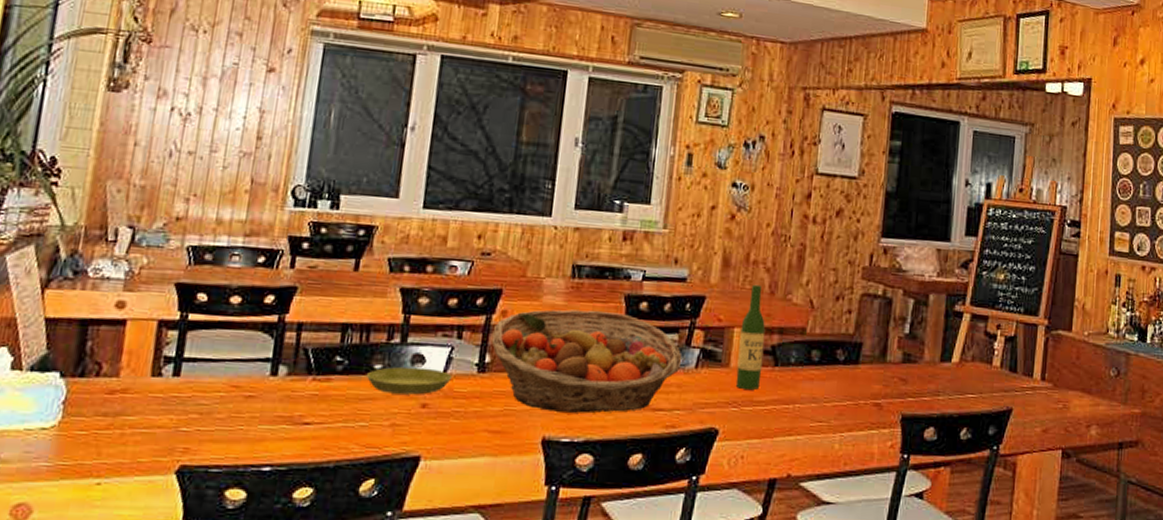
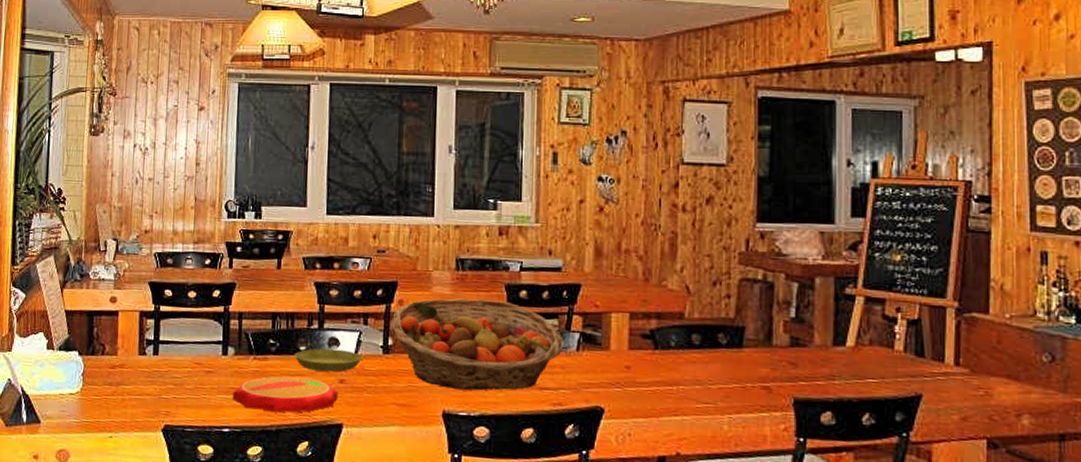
plate: none [278,400,419,445] -> present [232,376,338,413]
wine bottle: present [735,284,766,390] -> none [617,272,643,372]

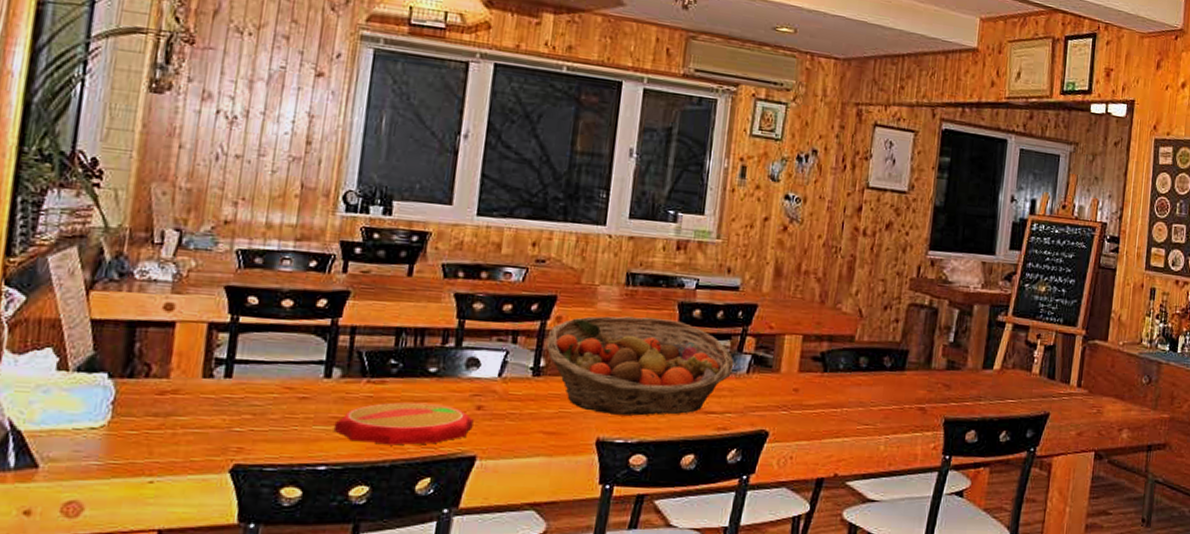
saucer: present [294,348,362,372] -> none [420,370,507,397]

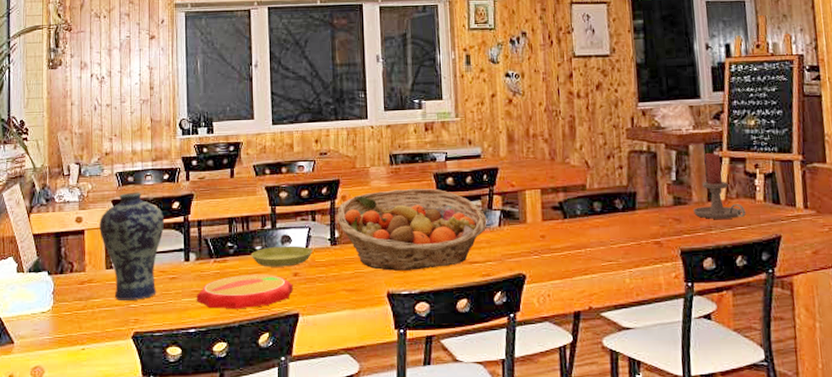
vase: none [199,278,302,423] -> present [99,192,165,300]
saucer: none [420,370,507,397] -> present [250,245,313,267]
candle holder: none [965,316,1019,390] -> present [692,153,746,219]

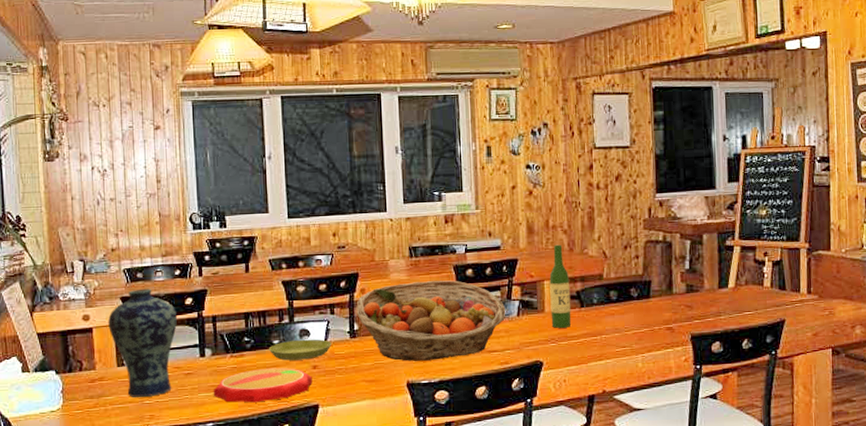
wine bottle: none [531,153,555,240] -> present [549,244,572,328]
candle holder: present [692,153,746,219] -> none [704,242,754,305]

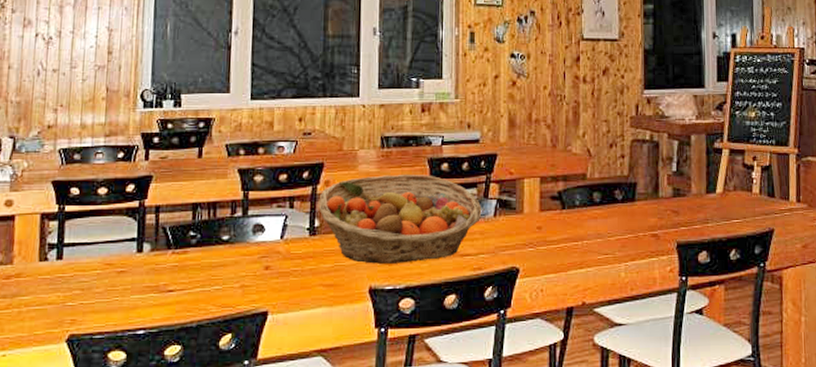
vase: present [108,288,178,397] -> none [34,172,116,298]
plate: present [213,368,312,403] -> none [147,267,263,308]
saucer: present [268,339,332,361] -> none [216,235,288,260]
wine bottle: present [549,244,572,328] -> none [530,140,552,231]

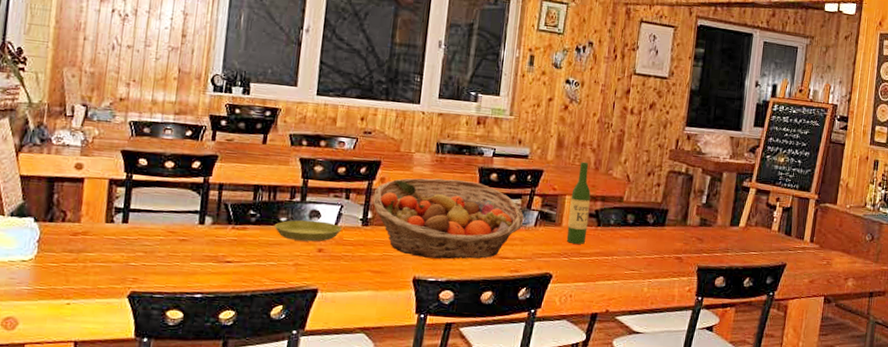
saucer: none [216,235,288,260] -> present [274,220,342,242]
wine bottle: none [530,140,552,231] -> present [566,161,591,244]

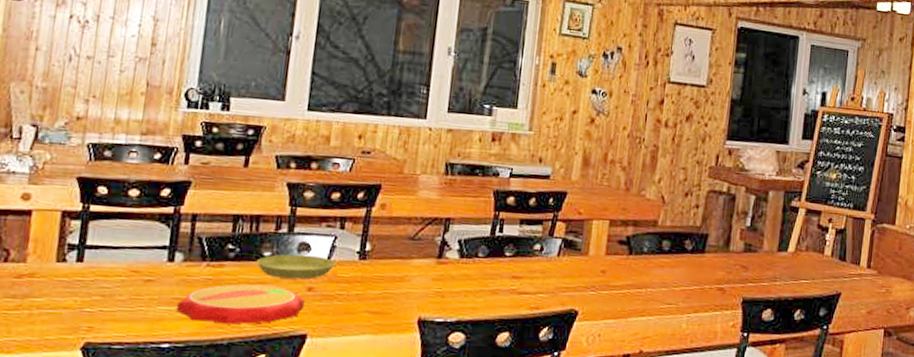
plate: none [206,245,316,279] -> present [176,284,305,325]
fruit basket: present [372,178,524,260] -> none [371,203,546,296]
wine bottle: present [566,161,591,244] -> none [594,181,621,276]

